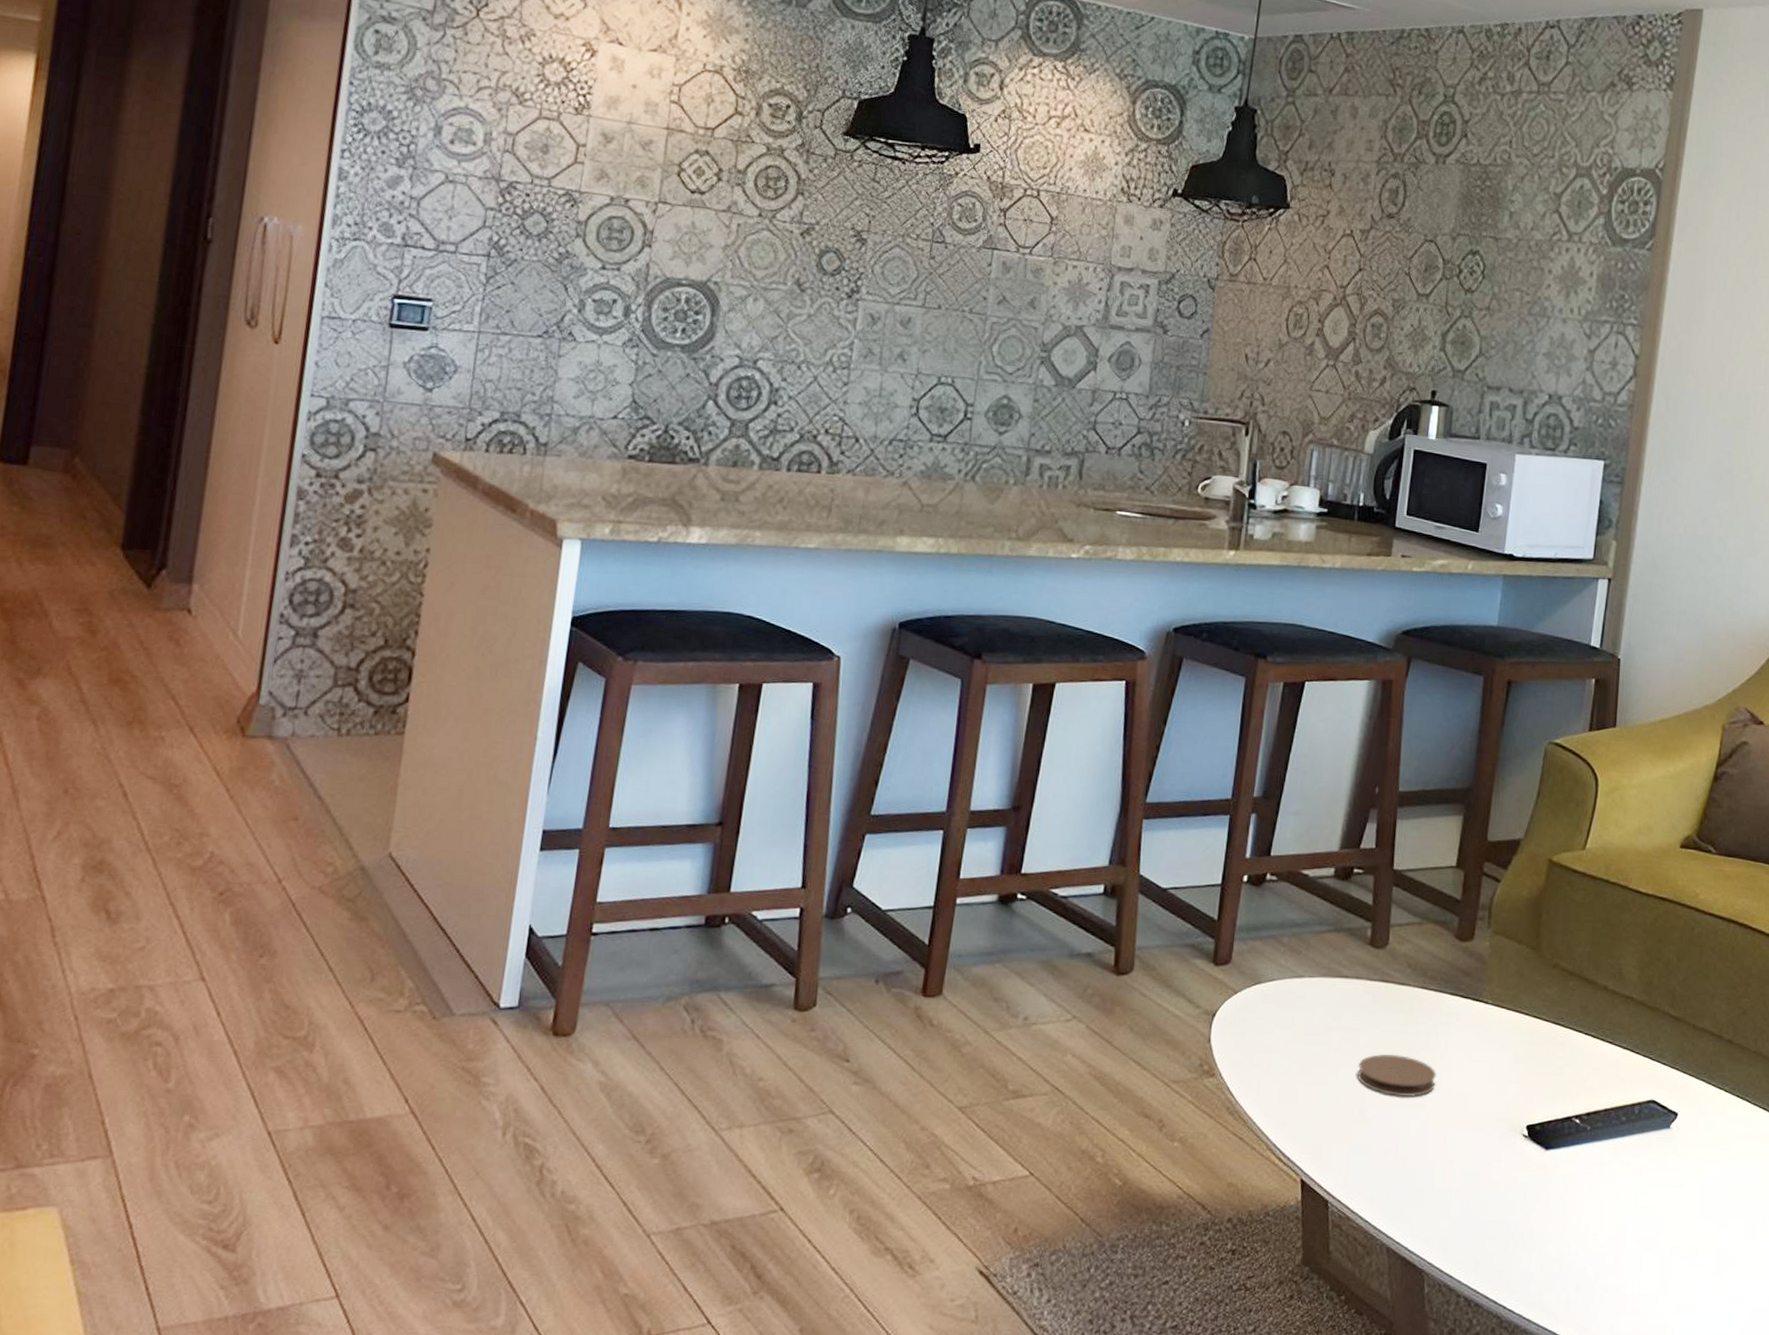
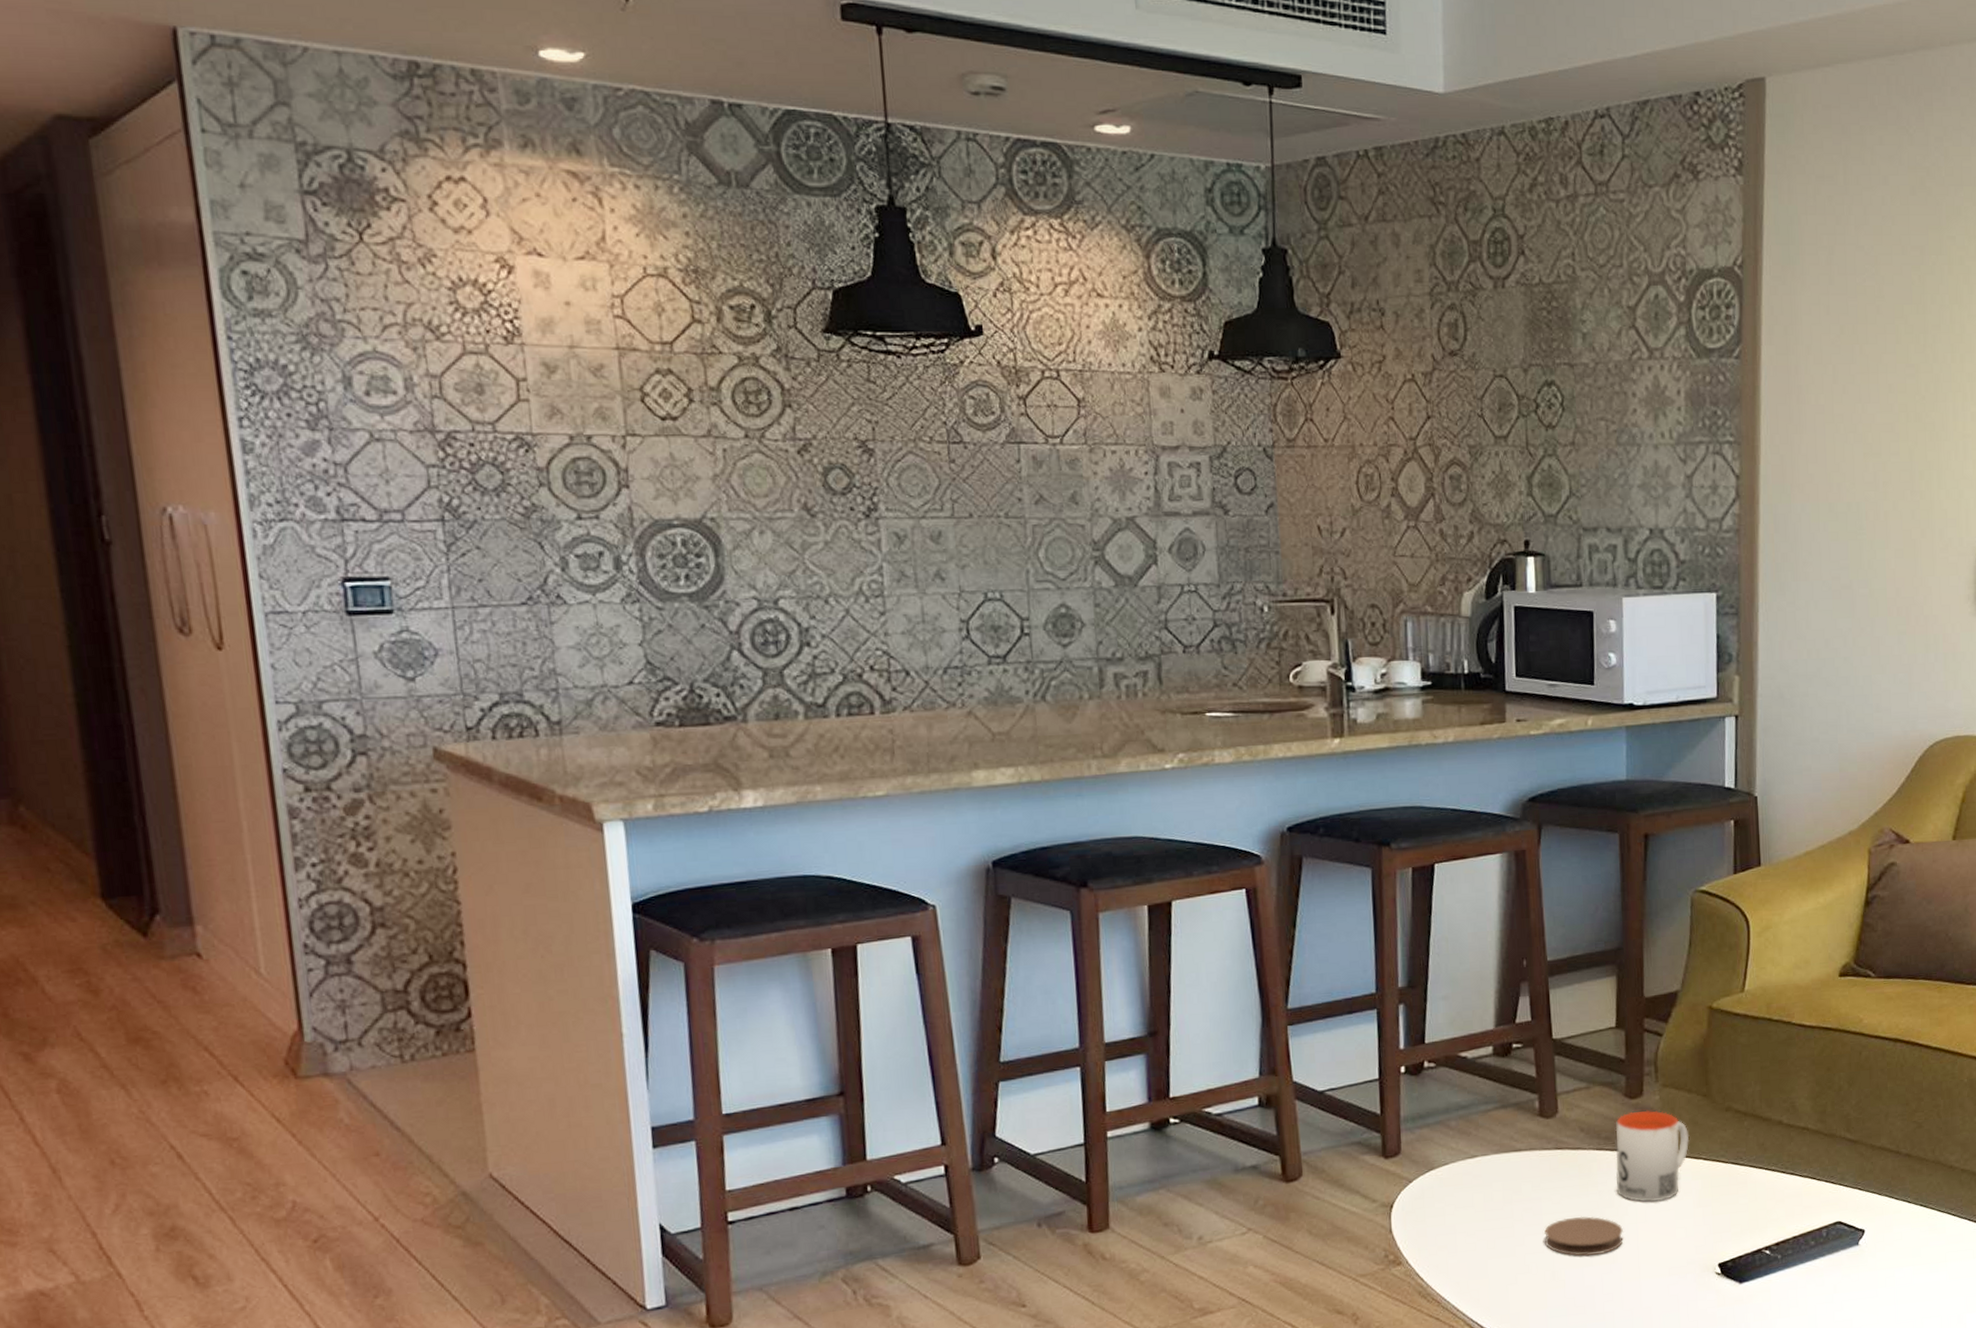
mug: none [1435,955,1514,1051] -> present [1615,1110,1690,1203]

